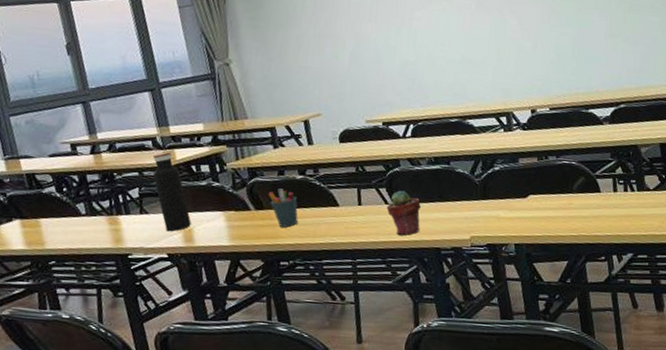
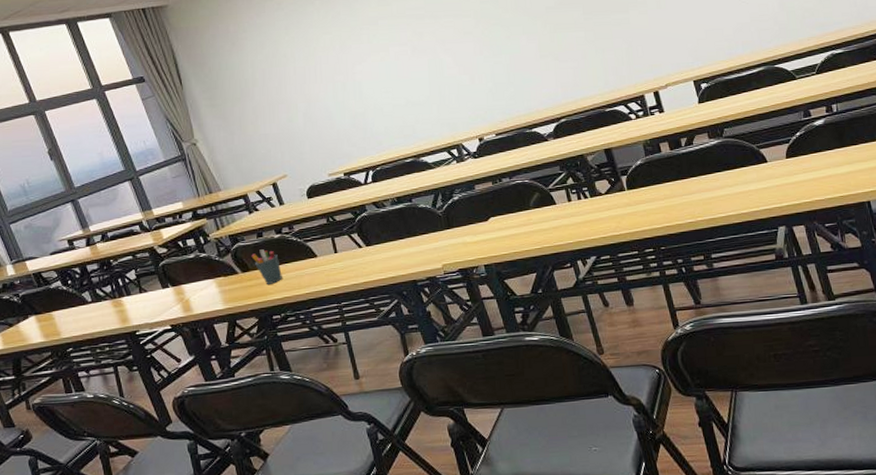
water bottle: present [152,152,191,232] -> none [142,233,187,305]
potted succulent: present [386,190,421,236] -> none [360,233,394,275]

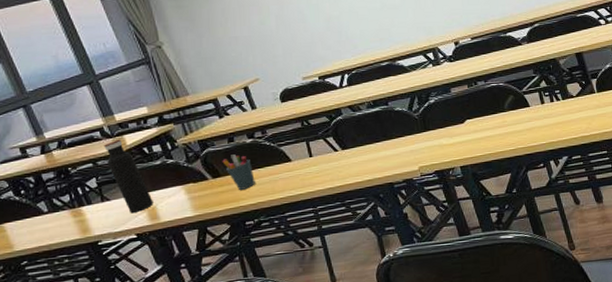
water bottle: none [142,233,187,305] -> present [103,139,153,214]

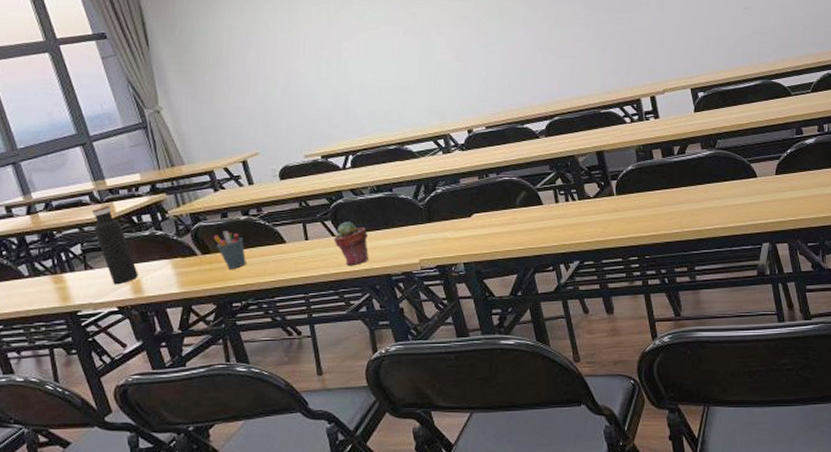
potted succulent: none [336,136,371,178] -> present [334,221,368,266]

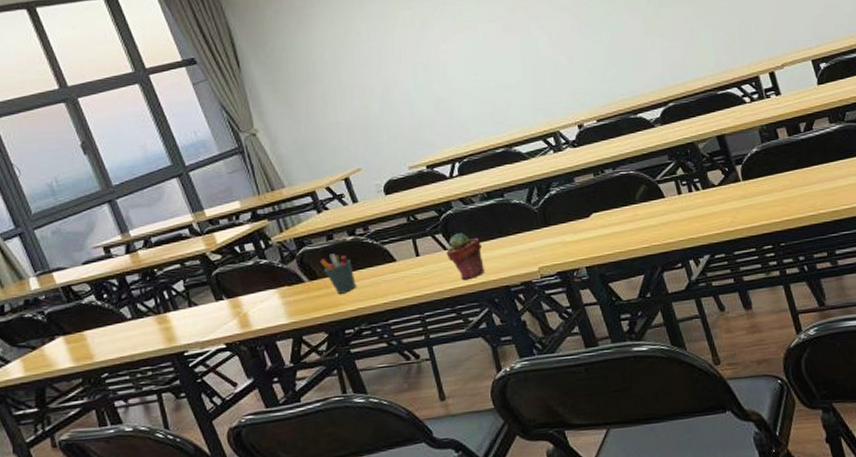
water bottle: present [91,205,138,285] -> none [191,237,245,321]

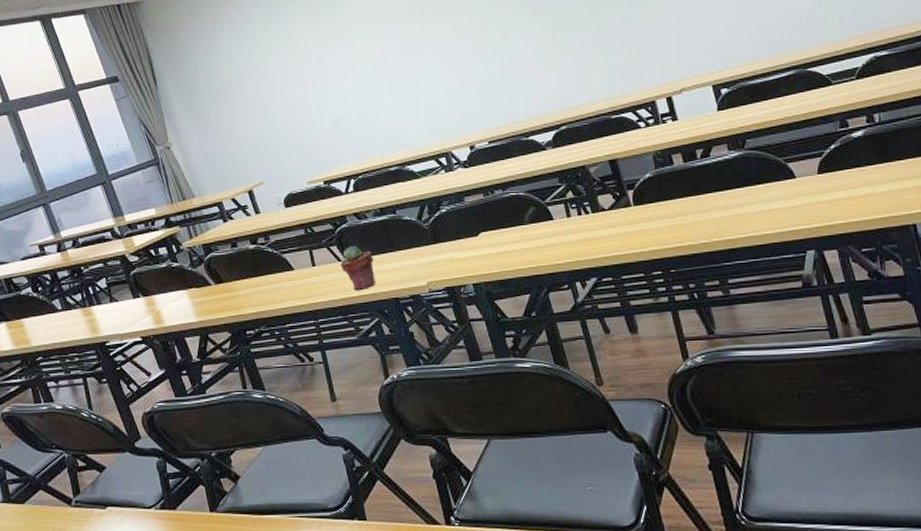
pen holder: present [320,254,356,295] -> none [225,260,257,299]

